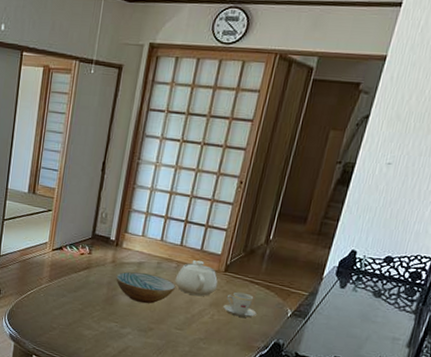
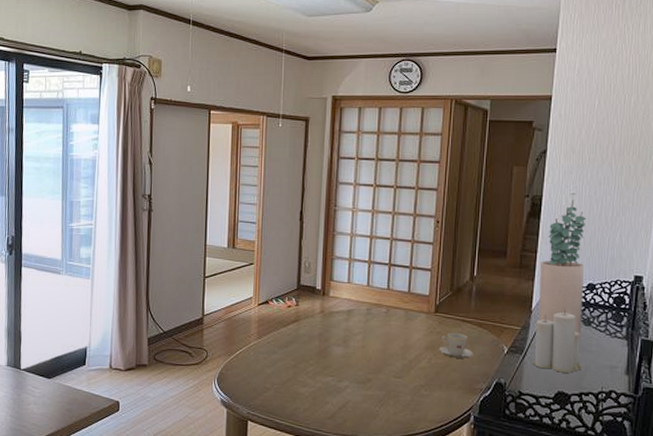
bowl: present [115,271,177,304] -> none [325,320,389,353]
teapot: present [174,260,218,296] -> none [387,303,431,341]
candle: none [313,278,368,341] -> present [531,308,583,373]
vase: none [328,168,398,320] -> present [539,199,587,350]

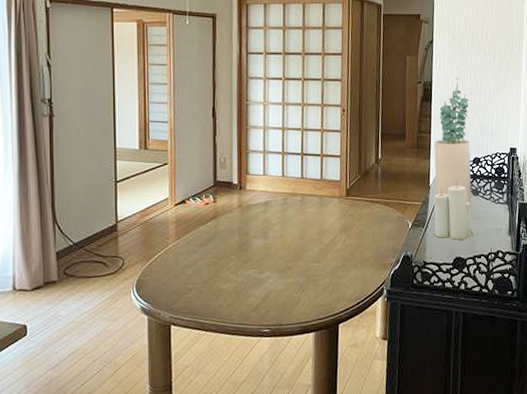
teacup: present [439,332,473,359] -> none [352,213,382,238]

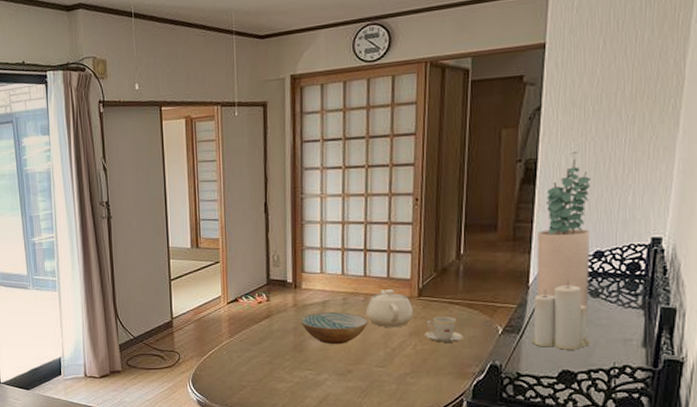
bowl: none [244,211,305,243] -> present [300,311,369,345]
teapot: none [303,190,343,225] -> present [365,289,414,328]
teacup: none [352,213,382,238] -> present [425,316,463,343]

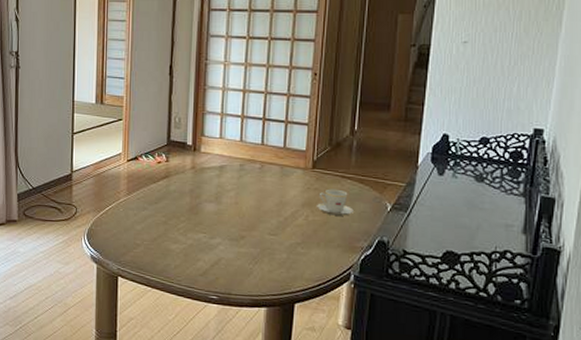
bowl: present [300,311,369,345] -> none [197,176,263,210]
teapot: present [365,289,414,328] -> none [261,159,308,197]
candle: present [530,280,591,350] -> none [417,163,474,232]
vase: present [536,158,592,324] -> none [426,47,480,207]

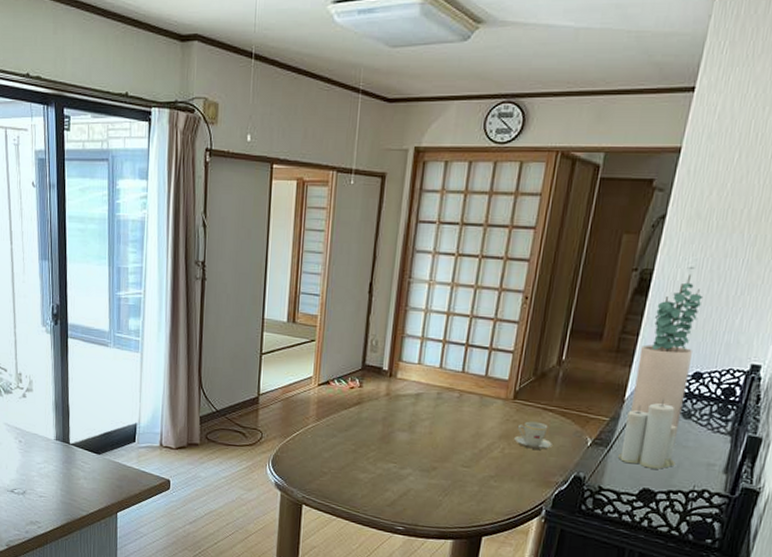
candle: none [417,163,474,232] -> present [617,398,678,469]
vase: none [426,47,480,207] -> present [631,273,704,445]

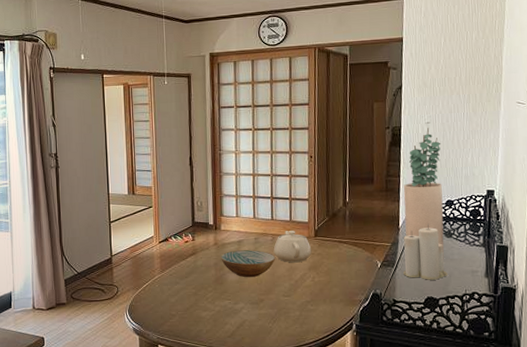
bowl: none [390,404,460,440] -> present [220,249,276,278]
teapot: none [458,388,507,429] -> present [273,231,312,263]
teacup: present [514,421,552,450] -> none [321,252,351,275]

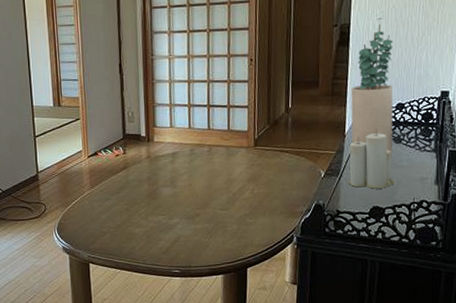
bowl: present [220,249,276,278] -> none [153,162,213,192]
teapot: present [273,231,312,263] -> none [210,140,251,175]

